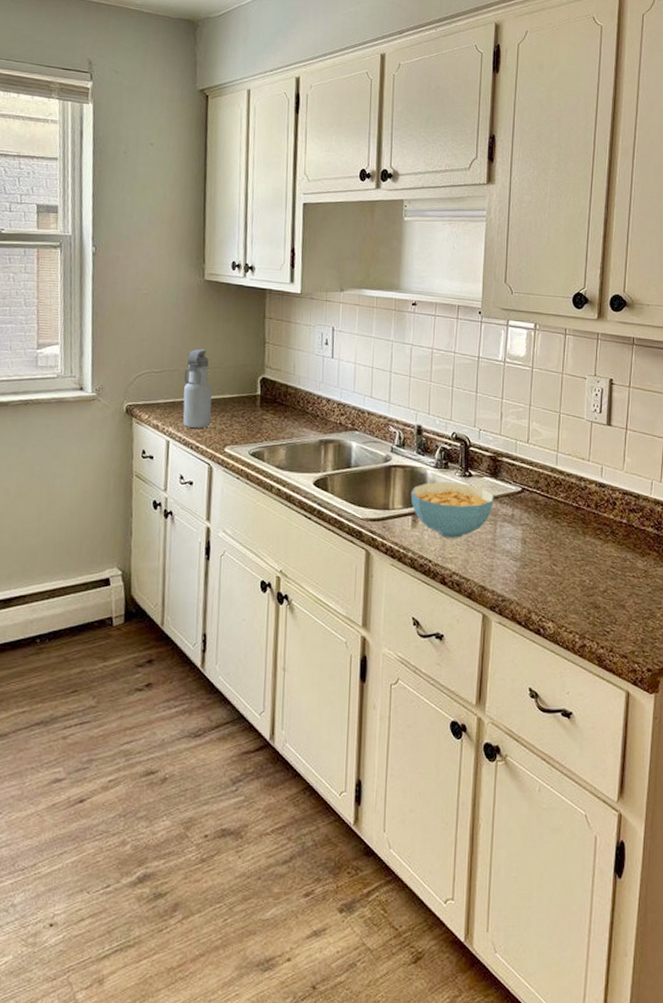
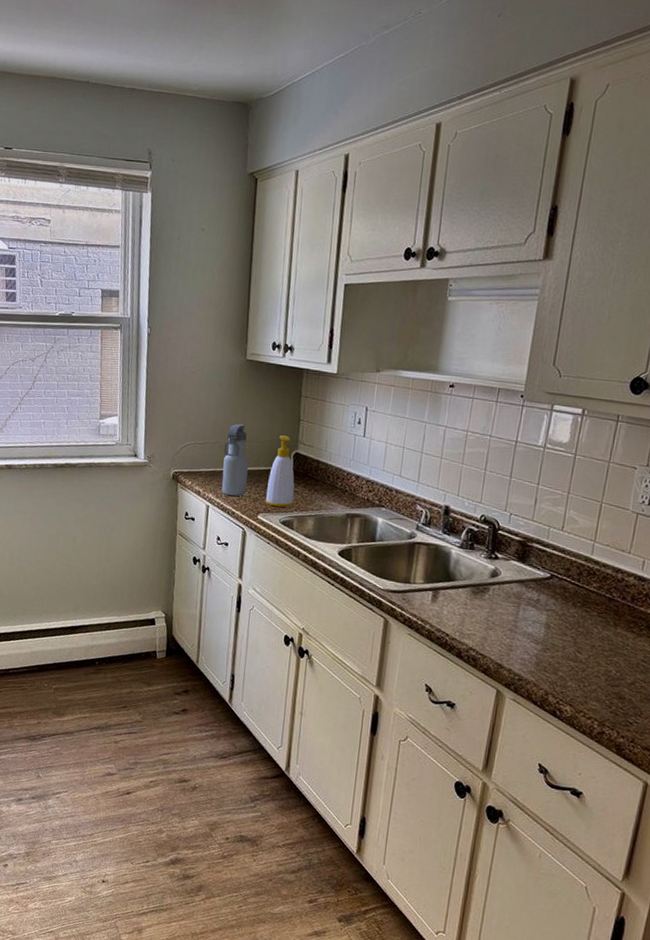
soap bottle: none [231,360,264,438] -> present [265,435,295,508]
cereal bowl: present [410,482,494,538] -> none [432,561,520,616]

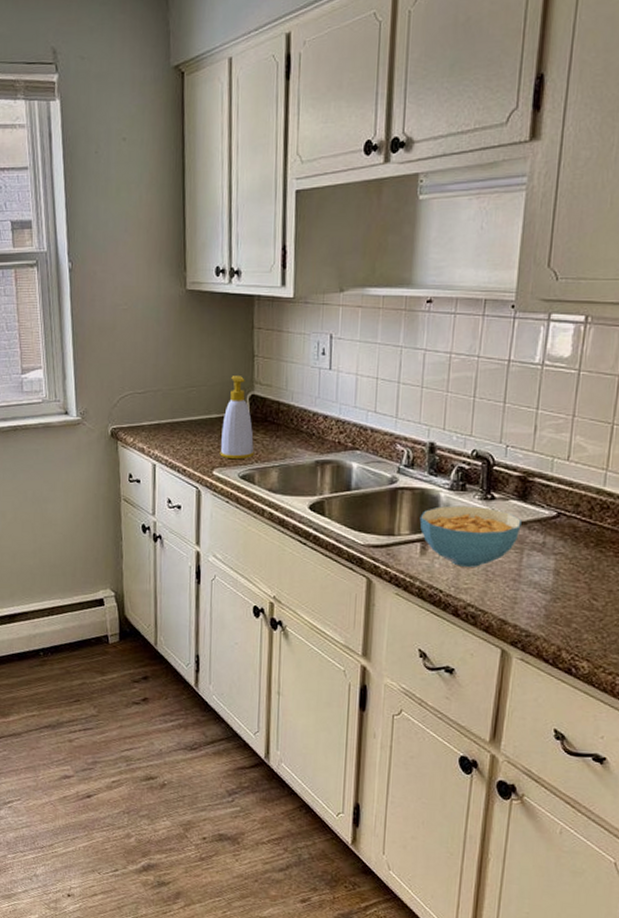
water bottle: present [221,423,249,497] -> none [168,366,199,452]
cereal bowl: none [432,561,520,616] -> present [419,505,521,567]

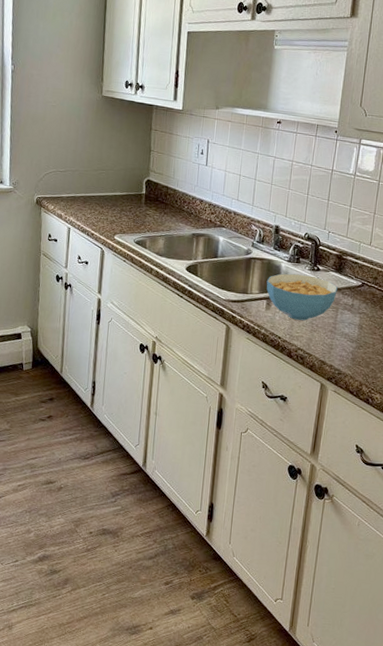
soap bottle: present [219,376,255,460] -> none [120,164,147,229]

